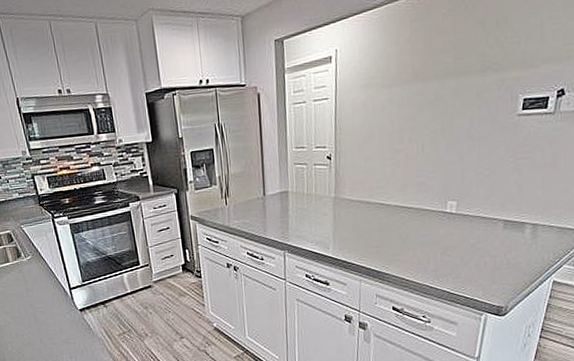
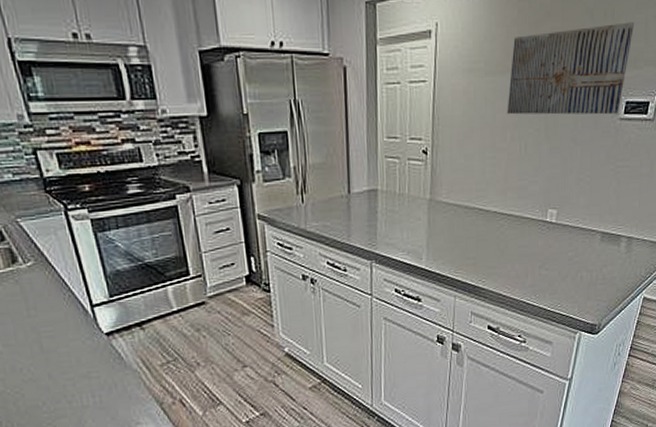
wall art: none [403,26,529,120] -> present [507,22,635,115]

